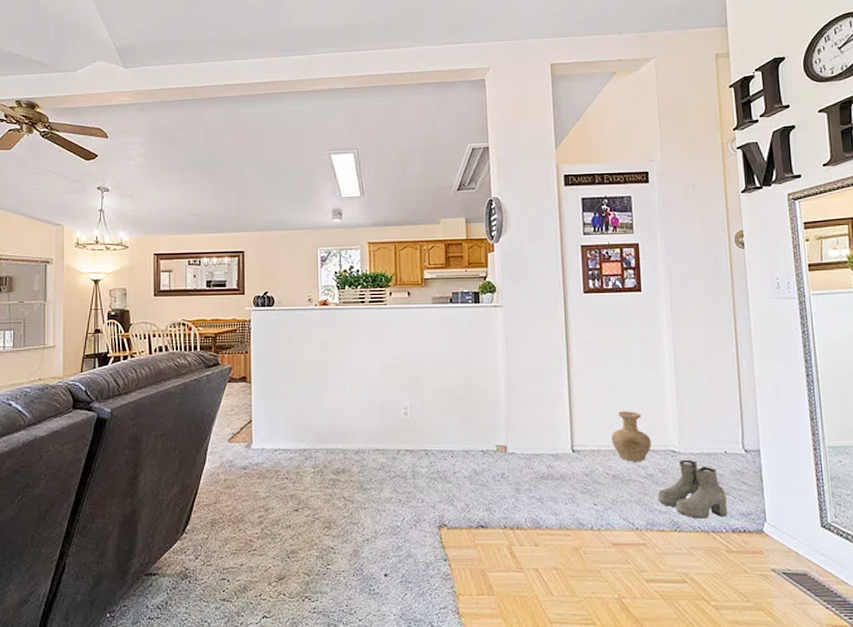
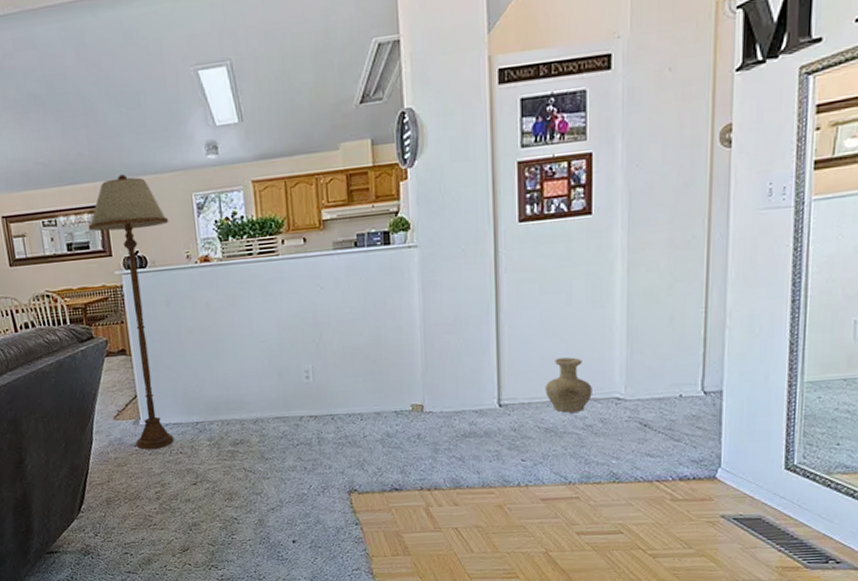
floor lamp: none [227,228,297,474] -> present [88,174,175,450]
boots: present [657,459,727,519] -> none [595,406,676,469]

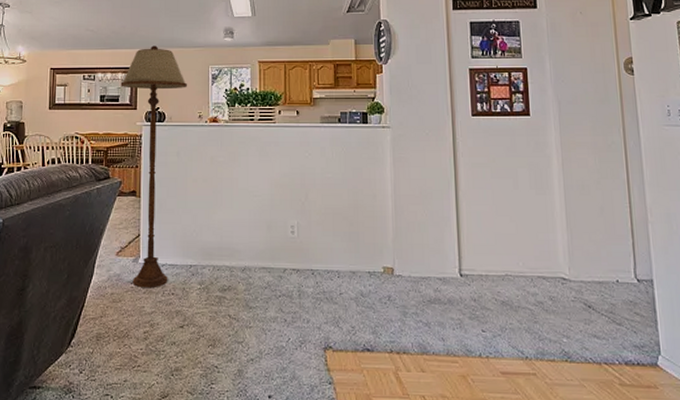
vase: present [545,357,592,413] -> none [500,236,541,288]

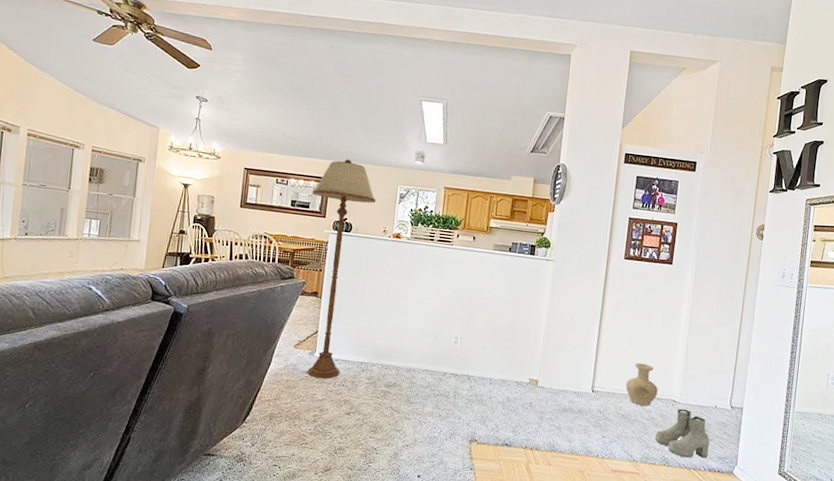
vase: none [500,236,541,288] -> present [625,363,658,406]
boots: none [547,287,620,349] -> present [654,408,710,458]

